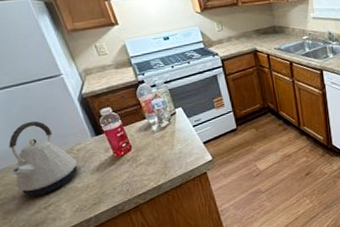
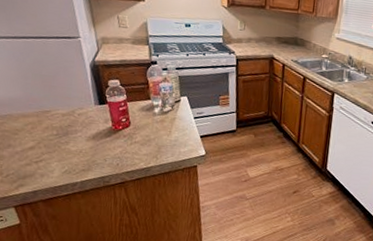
kettle: present [9,121,78,197] -> none [12,75,76,149]

